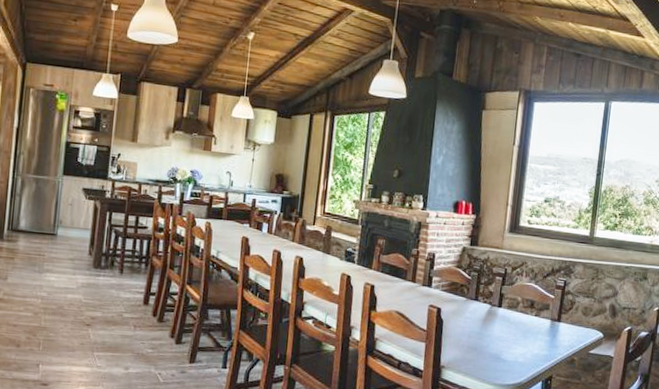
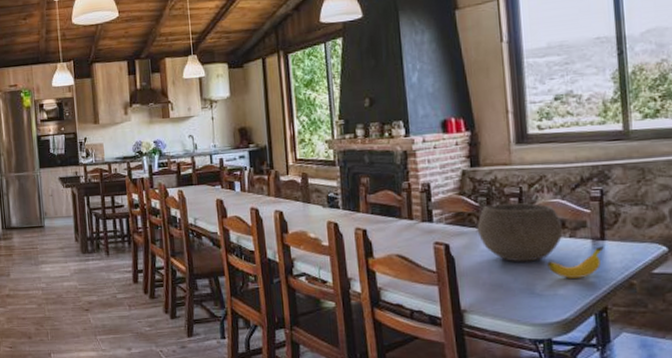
bowl: none [465,280,532,332] -> present [477,203,563,262]
banana: none [514,326,559,350] -> present [547,246,604,278]

